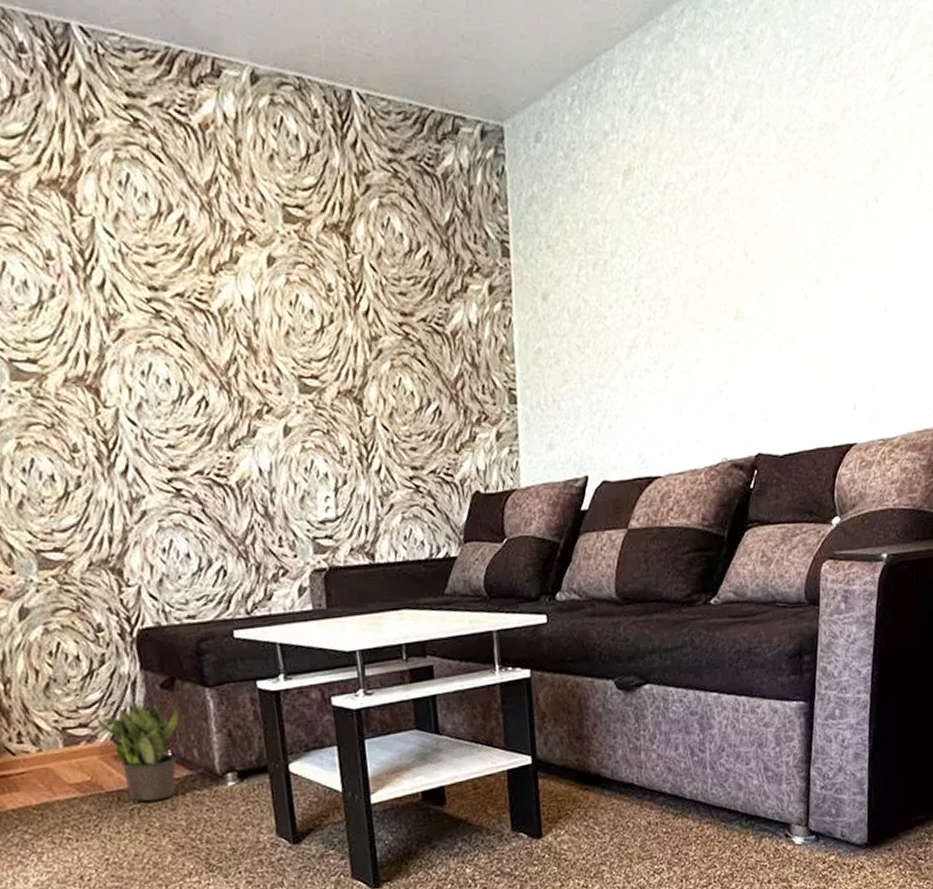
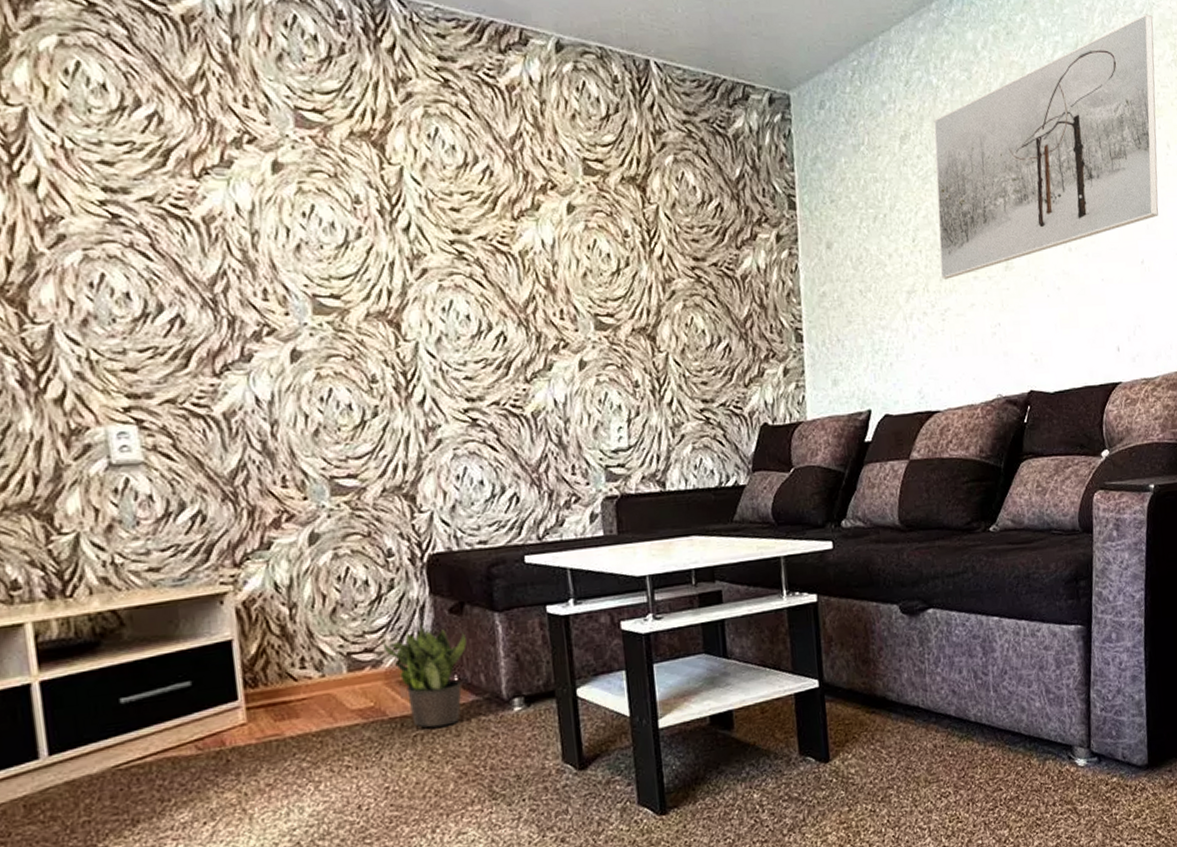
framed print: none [660,20,910,332] -> present [933,14,1159,279]

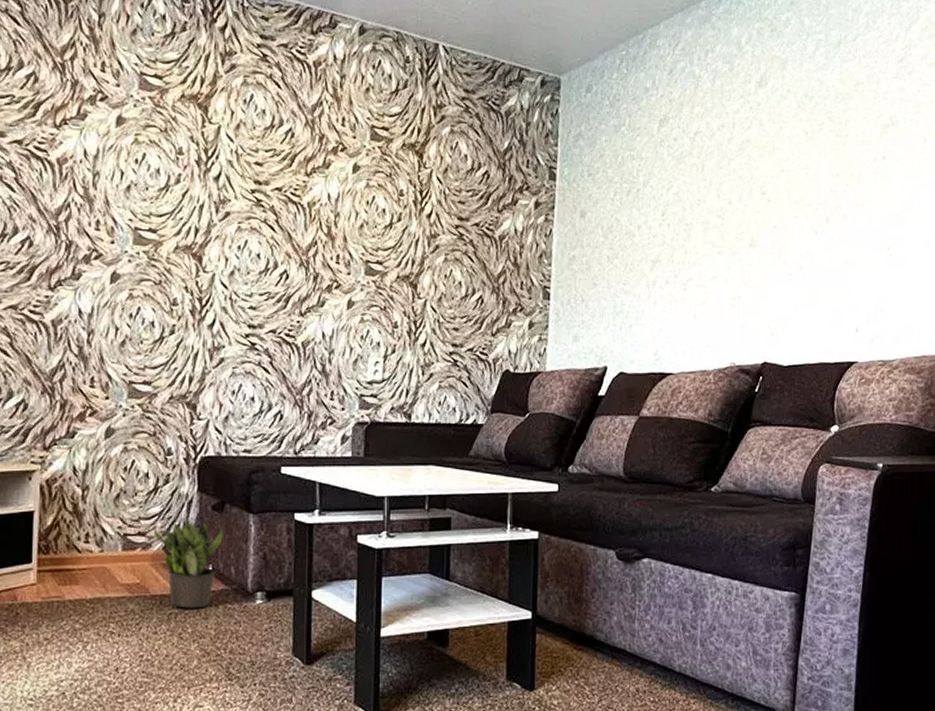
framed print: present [933,14,1159,279] -> none [686,16,919,252]

